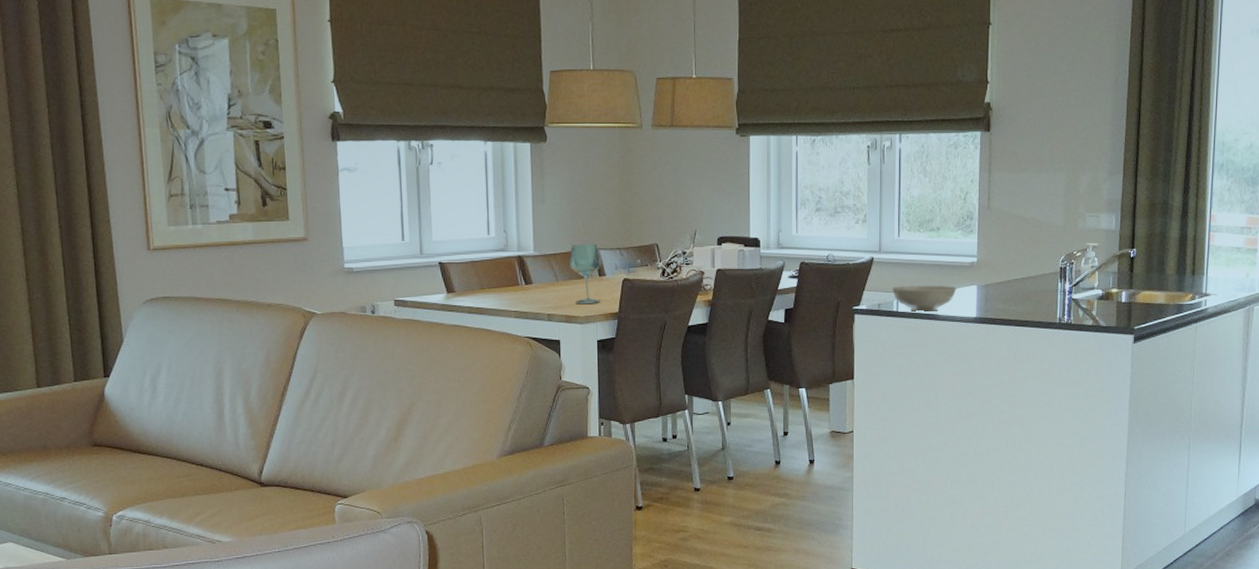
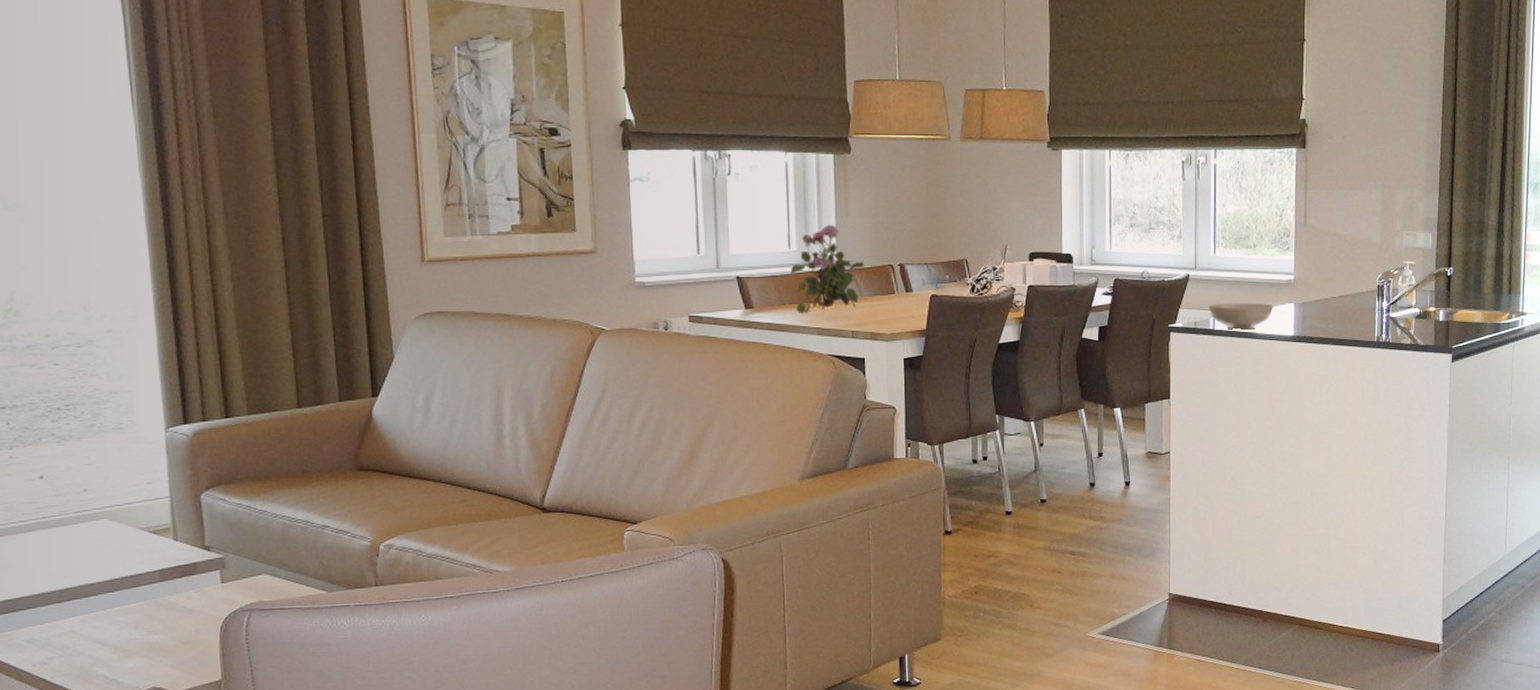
flower bouquet: none [489,211,559,297] -> present [790,224,864,313]
wine glass: present [568,243,602,305] -> none [874,258,909,321]

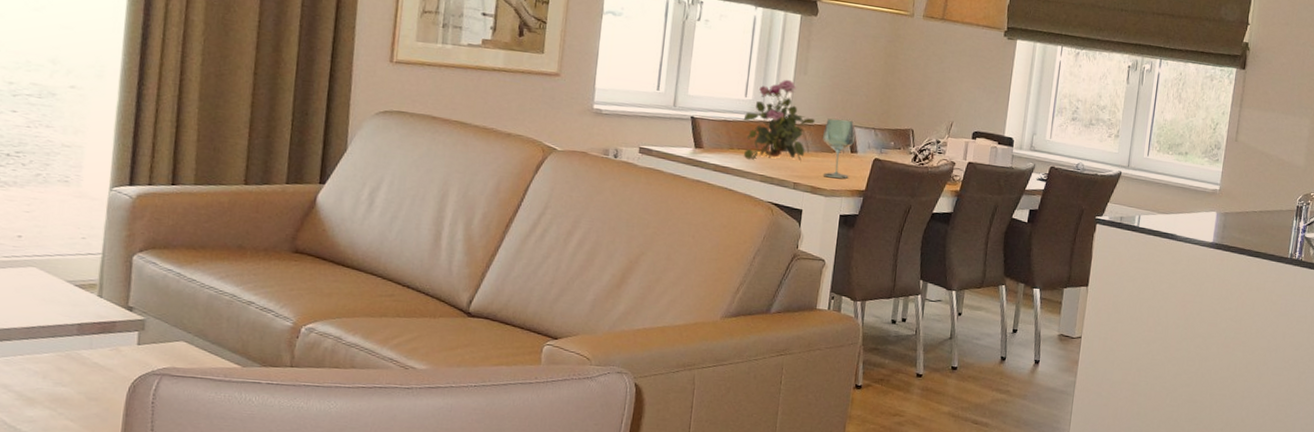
wine glass: none [874,258,909,321] -> present [822,118,856,179]
bowl: present [1209,303,1274,330] -> none [1136,202,1197,231]

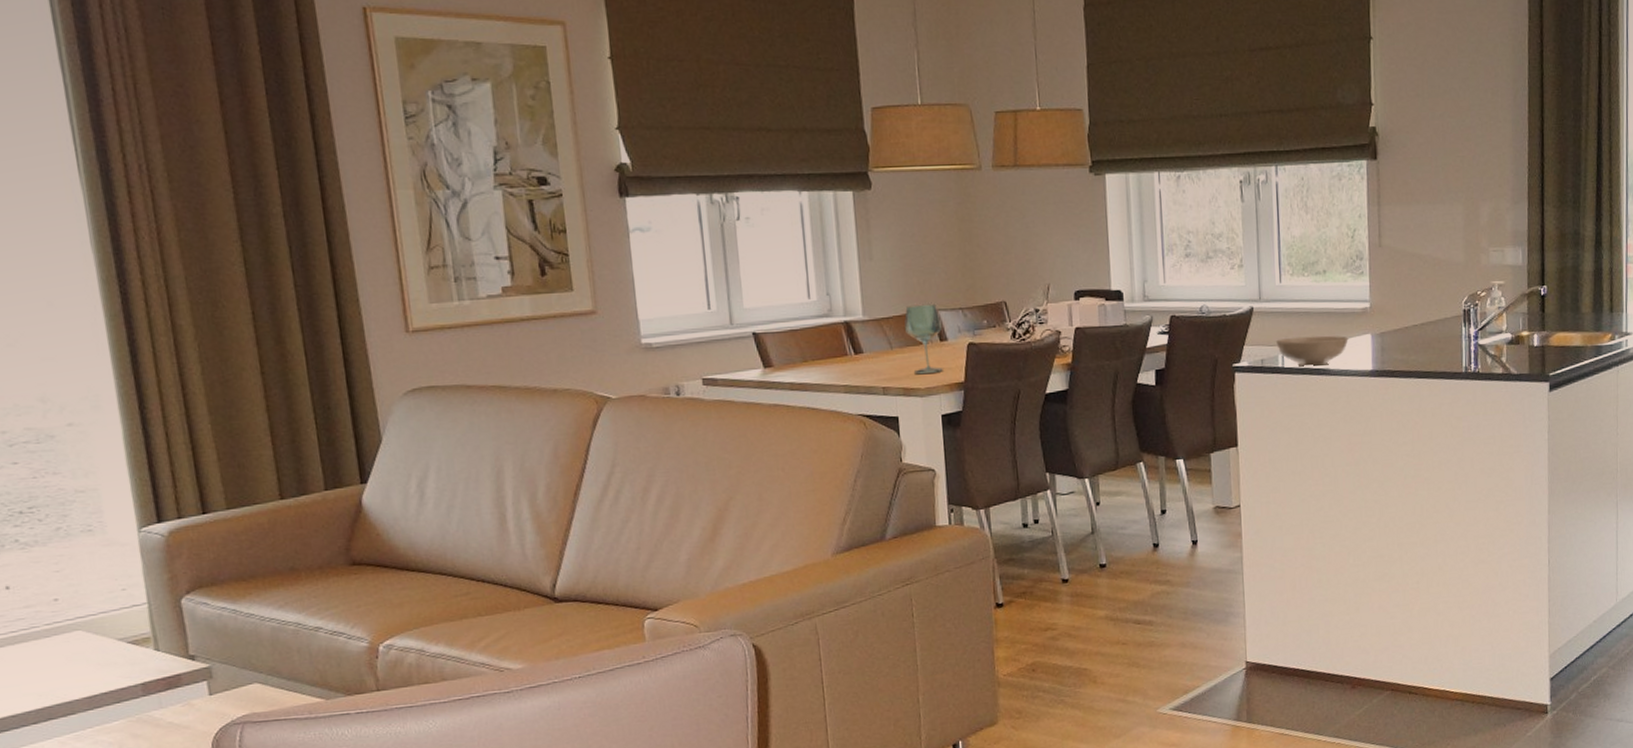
flower bouquet: present [743,79,815,162] -> none [811,269,893,370]
bowl: none [1136,202,1197,231] -> present [1276,335,1349,366]

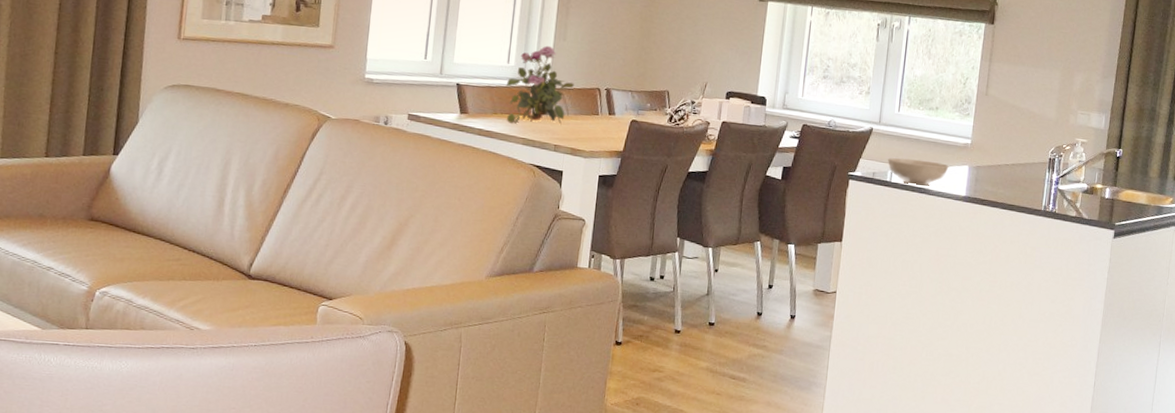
flower bouquet: none [811,269,893,370] -> present [506,45,574,125]
wine glass: present [904,303,943,375] -> none [581,82,613,140]

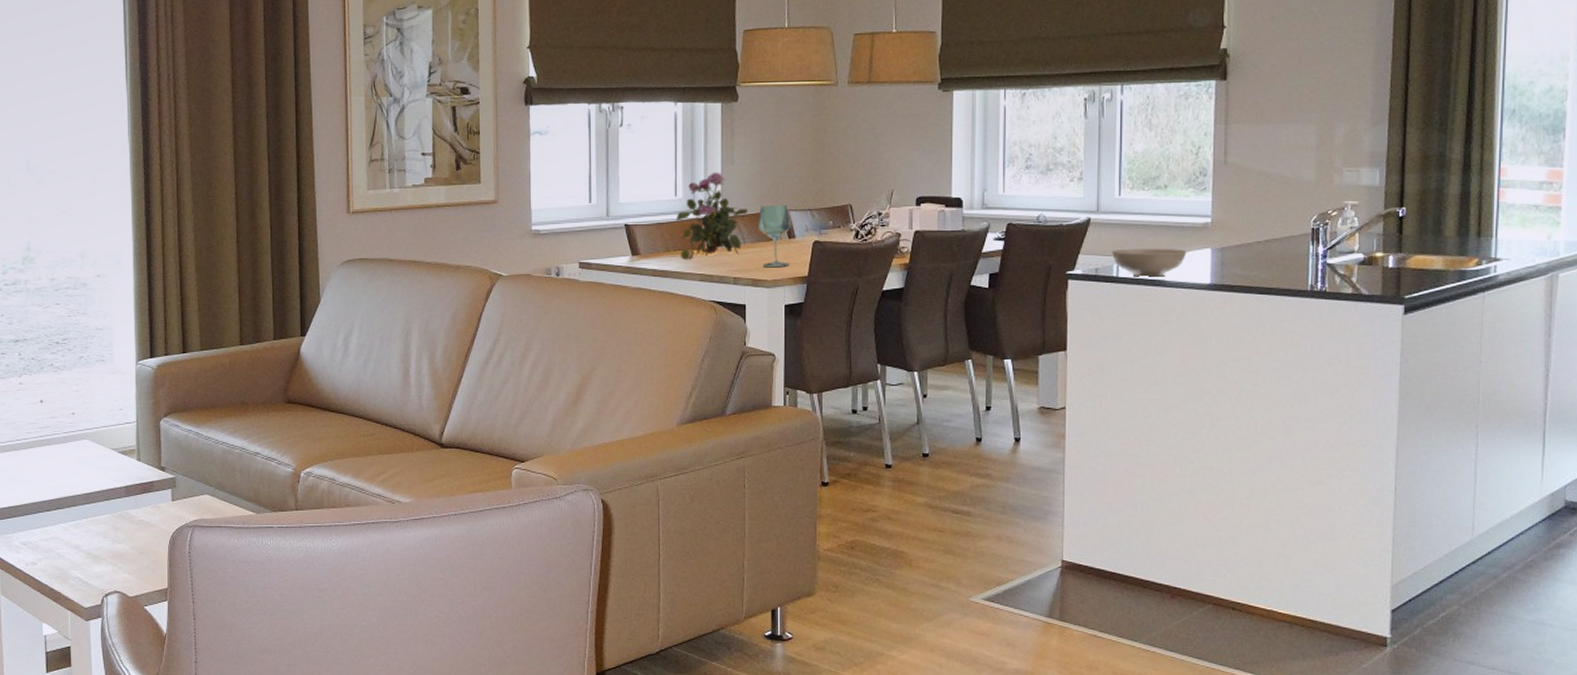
wine glass: none [581,82,613,140] -> present [757,204,792,268]

